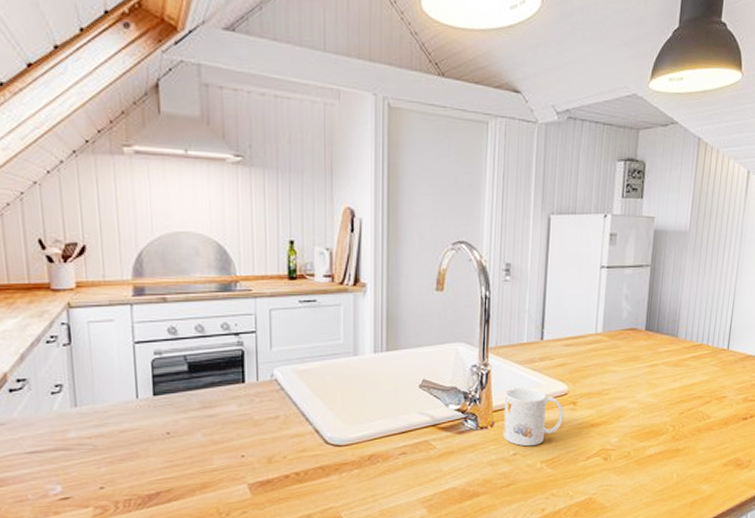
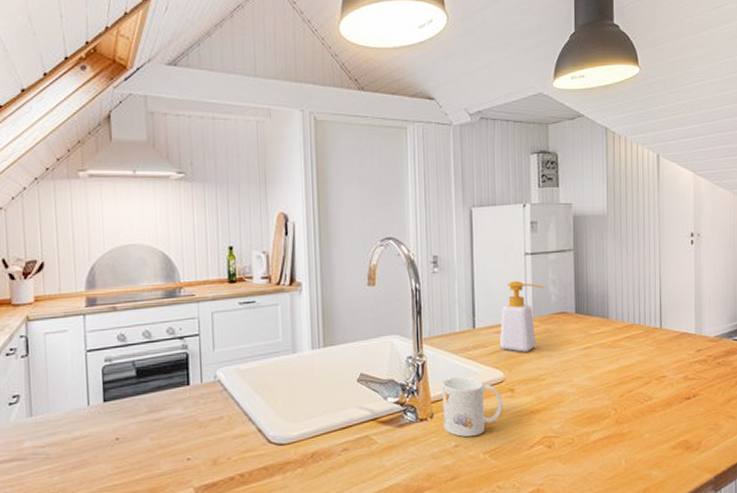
soap bottle: none [566,294,618,366] -> present [499,280,546,352]

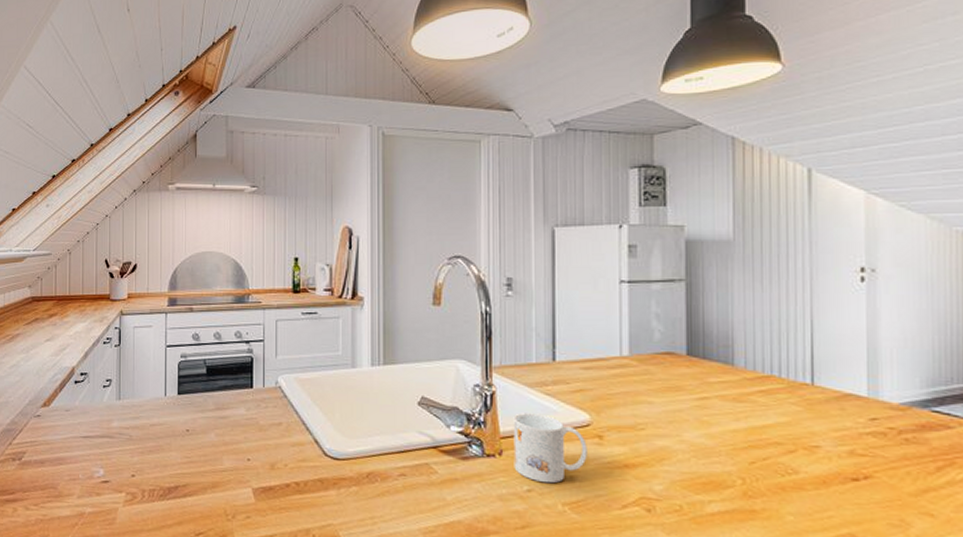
soap bottle: present [499,280,546,352] -> none [585,311,647,394]

